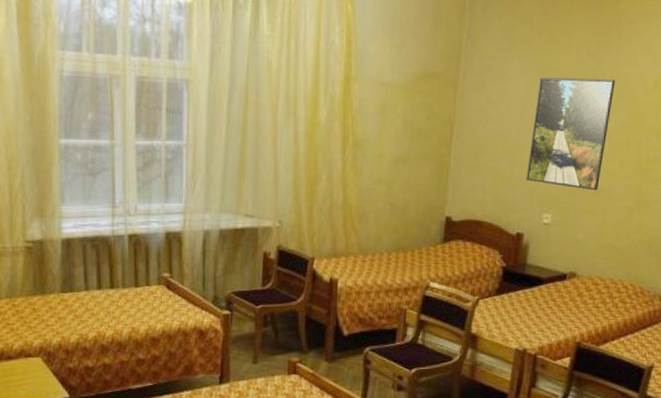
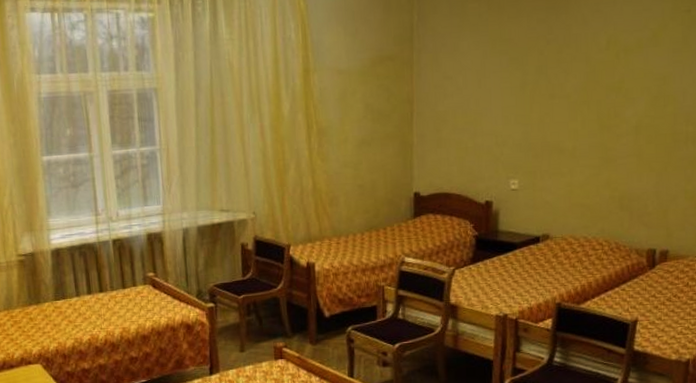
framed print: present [525,77,616,191] -> none [489,43,569,153]

